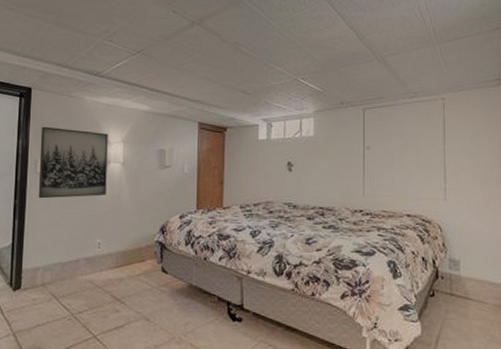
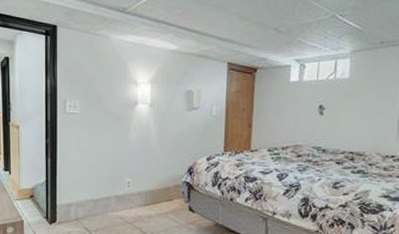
wall art: present [38,126,108,199] -> none [68,66,135,139]

